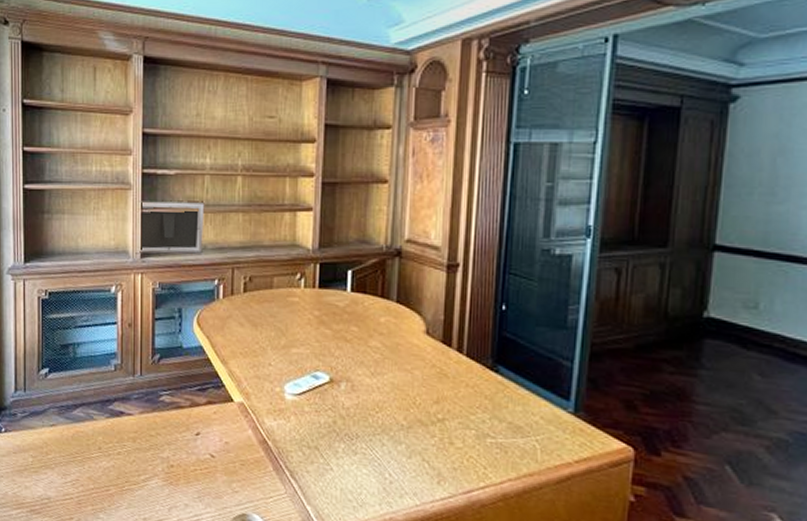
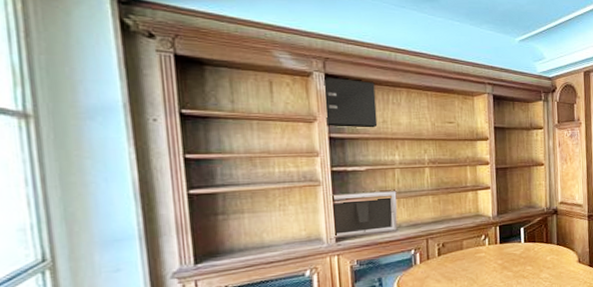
binder: none [141,60,192,123] -> present [323,77,378,128]

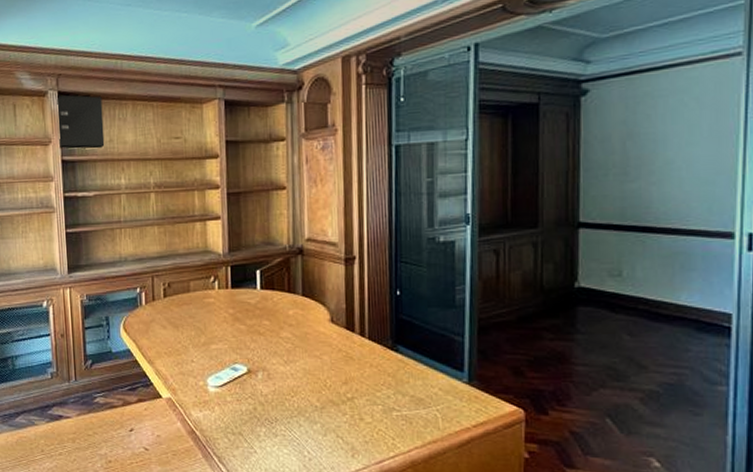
picture frame: present [328,191,398,240] -> none [61,219,124,271]

